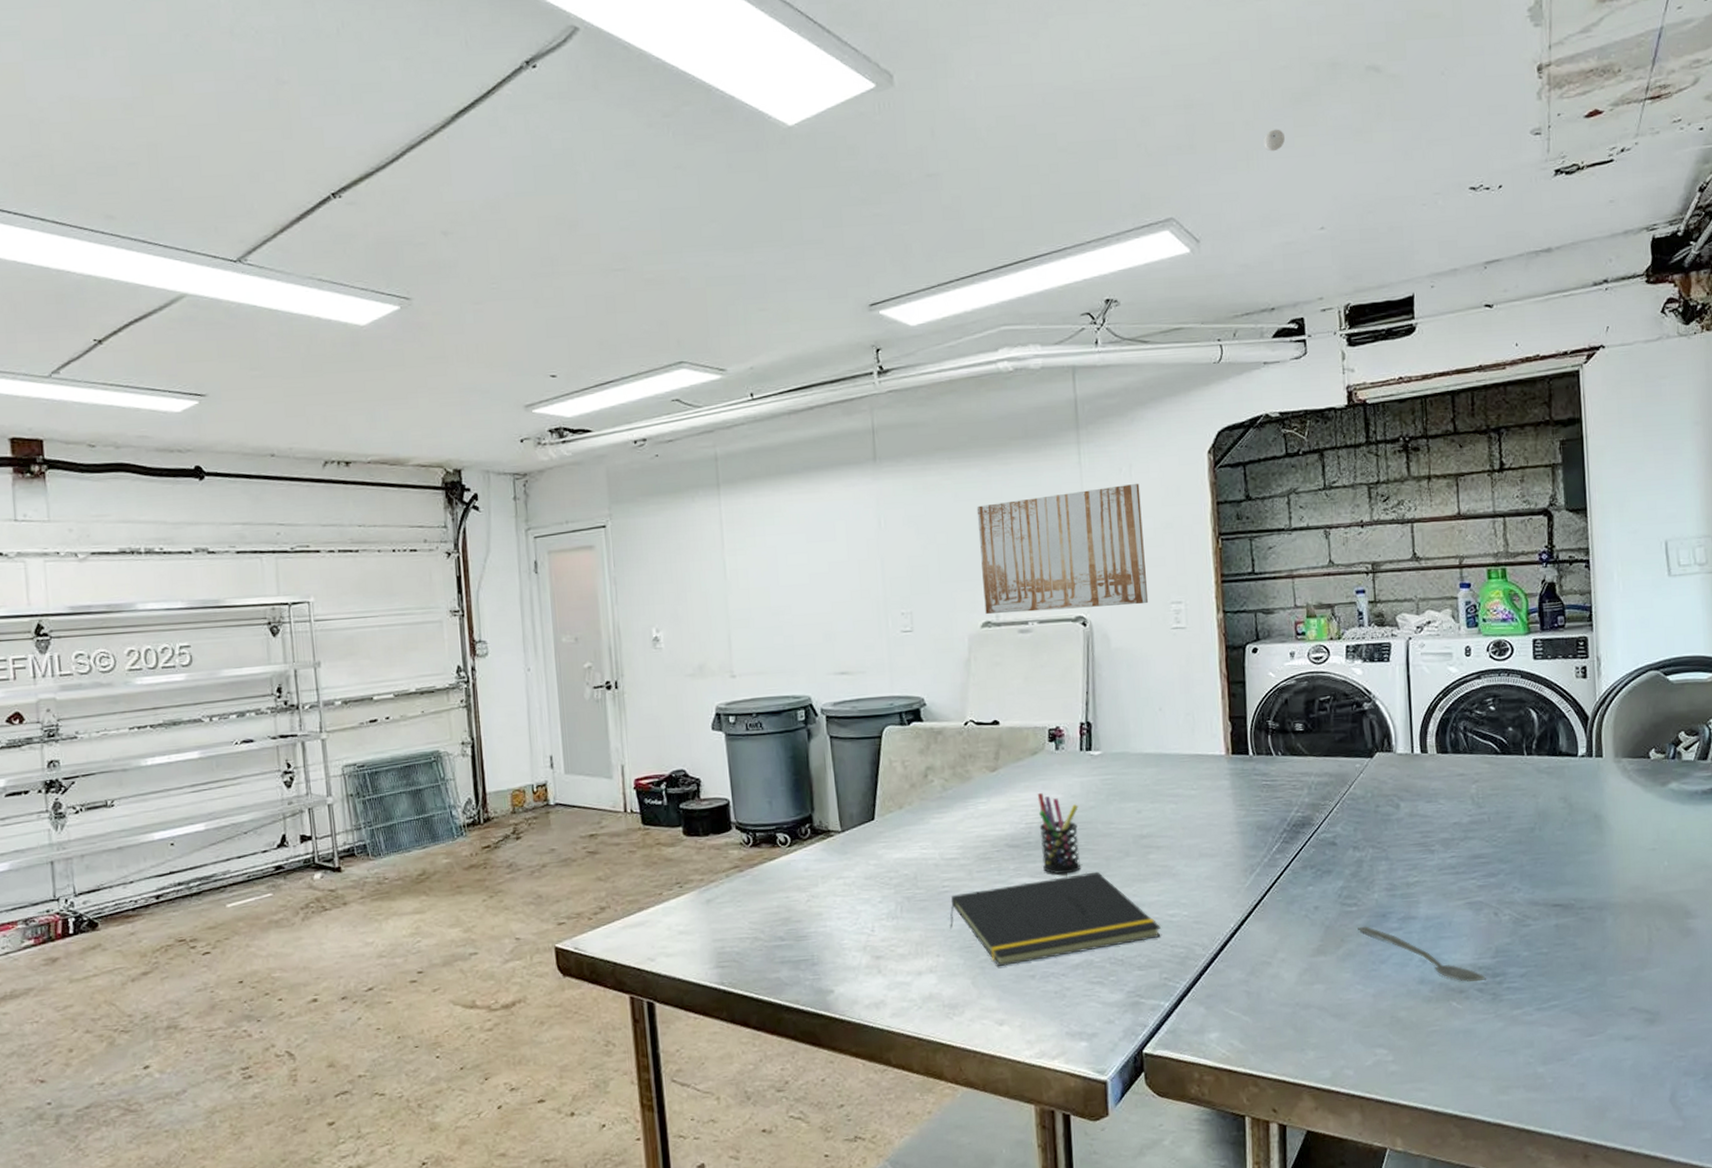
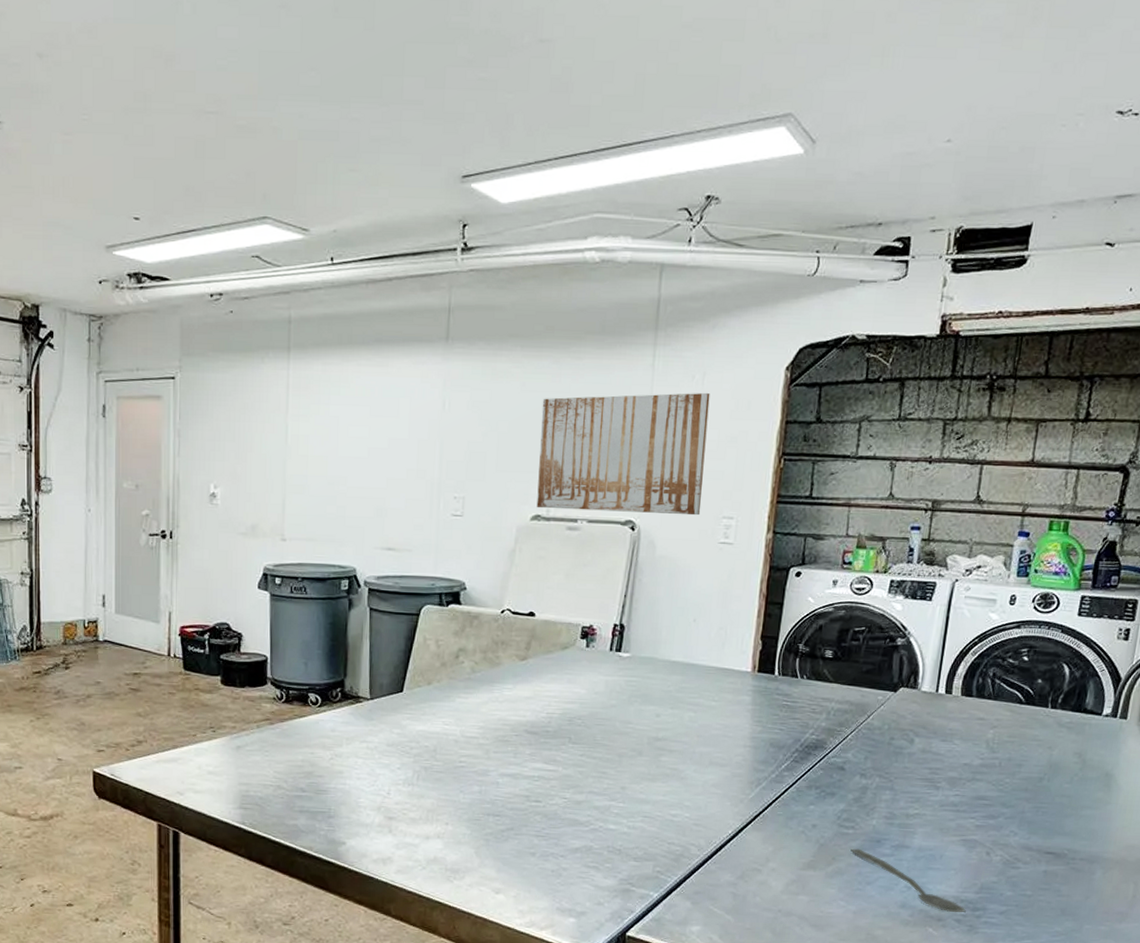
notepad: present [949,871,1161,966] -> none [460,766,661,841]
pen holder: present [1037,792,1080,875] -> none [558,685,600,765]
eyeball: present [1264,129,1285,152] -> none [903,24,928,50]

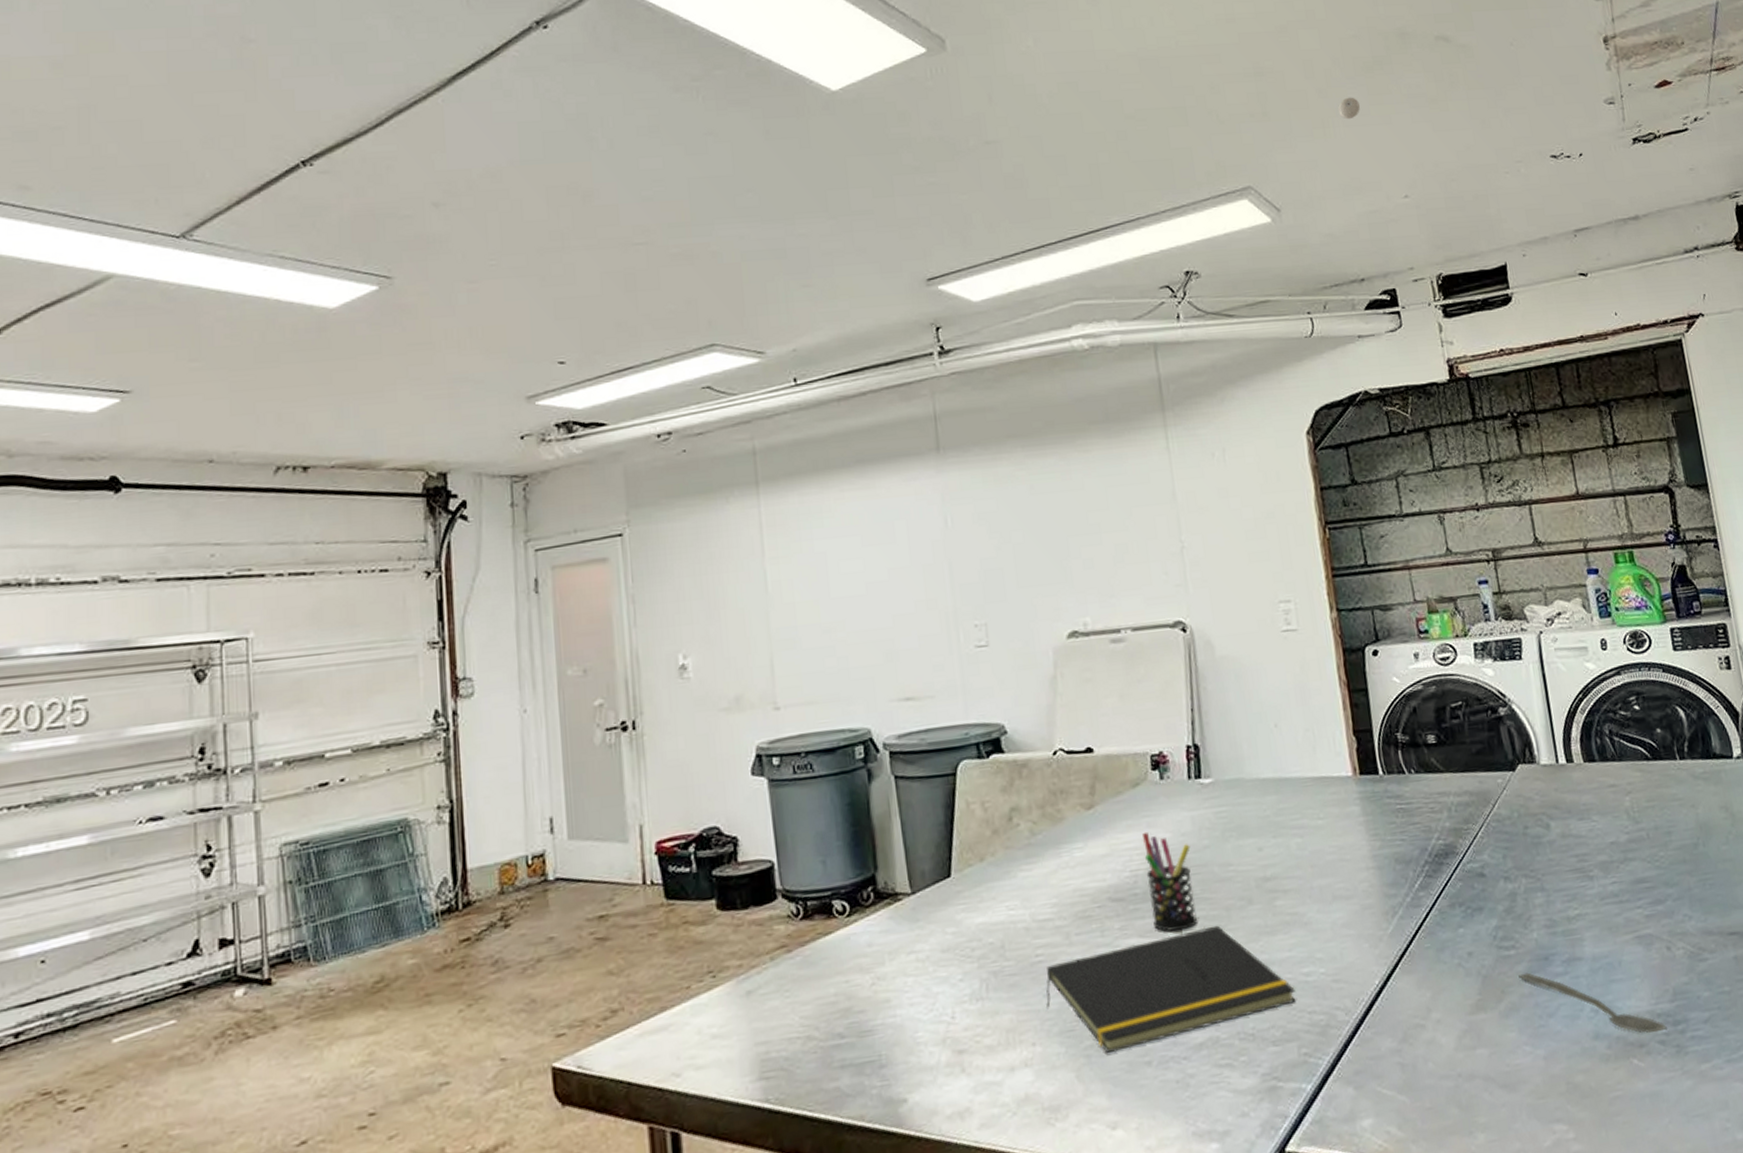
notepad: none [460,766,661,841] -> present [1045,925,1296,1053]
wall art: present [536,392,710,516] -> none [1055,468,1254,624]
pen holder: none [558,685,600,765] -> present [1142,831,1197,932]
eyeball: none [903,24,928,50] -> present [1338,97,1360,120]

